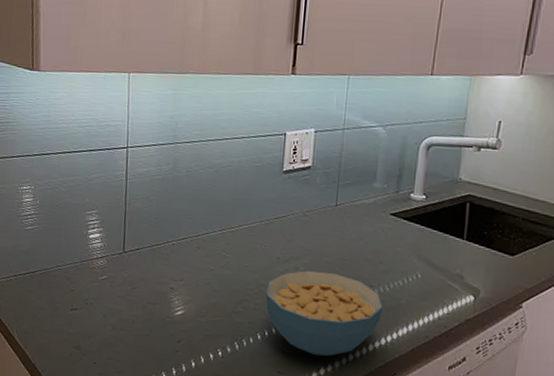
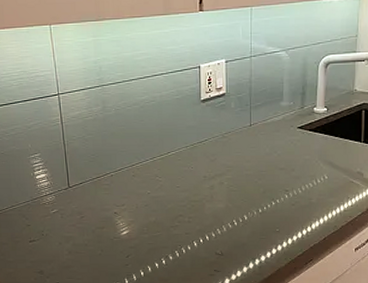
cereal bowl: present [265,270,384,357] -> none [197,183,298,254]

